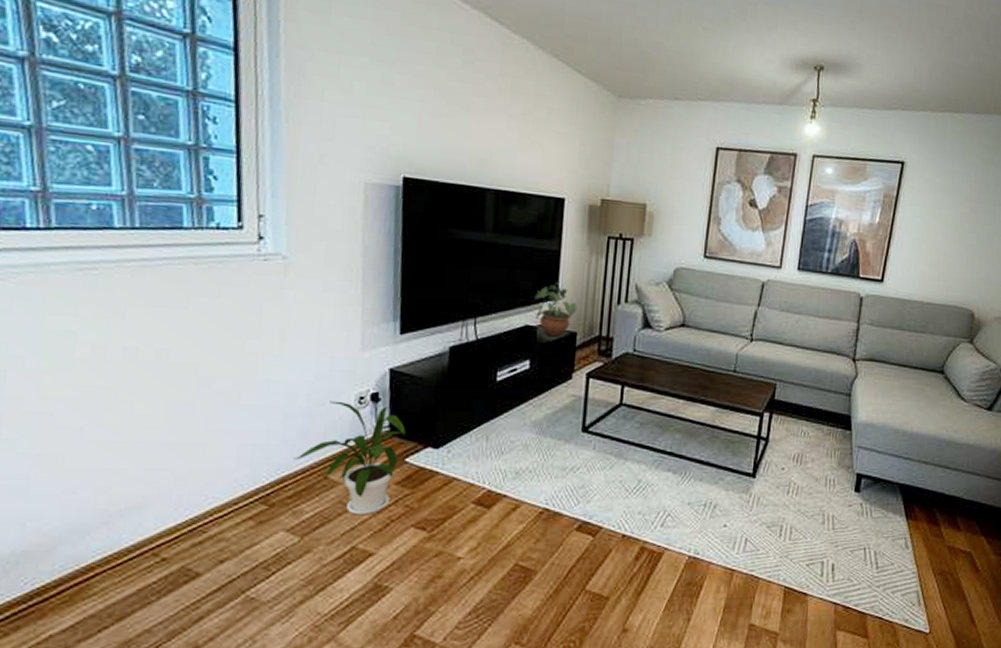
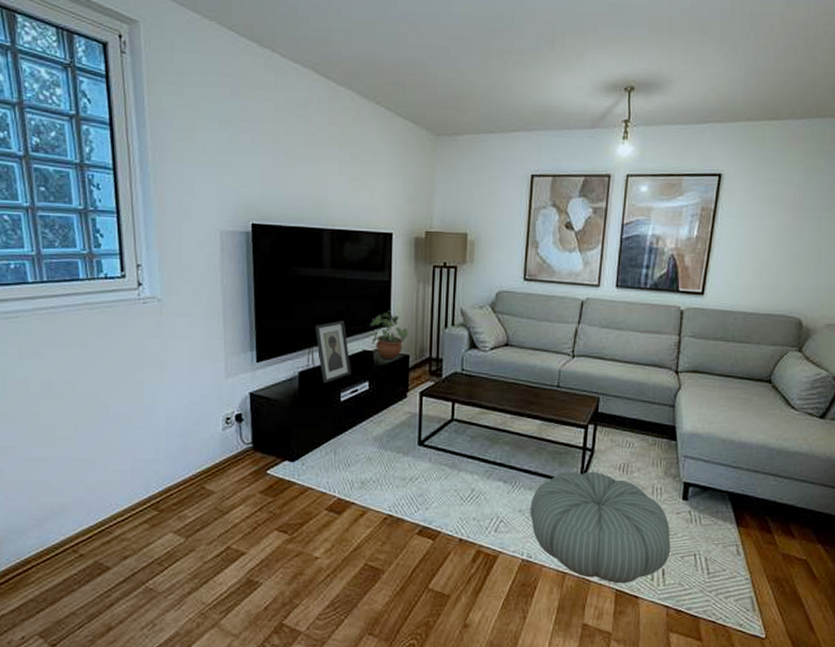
house plant: present [293,400,406,516] -> none [176,421,266,521]
picture frame: none [471,291,512,360] -> present [315,320,352,383]
pouf: none [699,462,842,581] -> present [530,471,671,584]

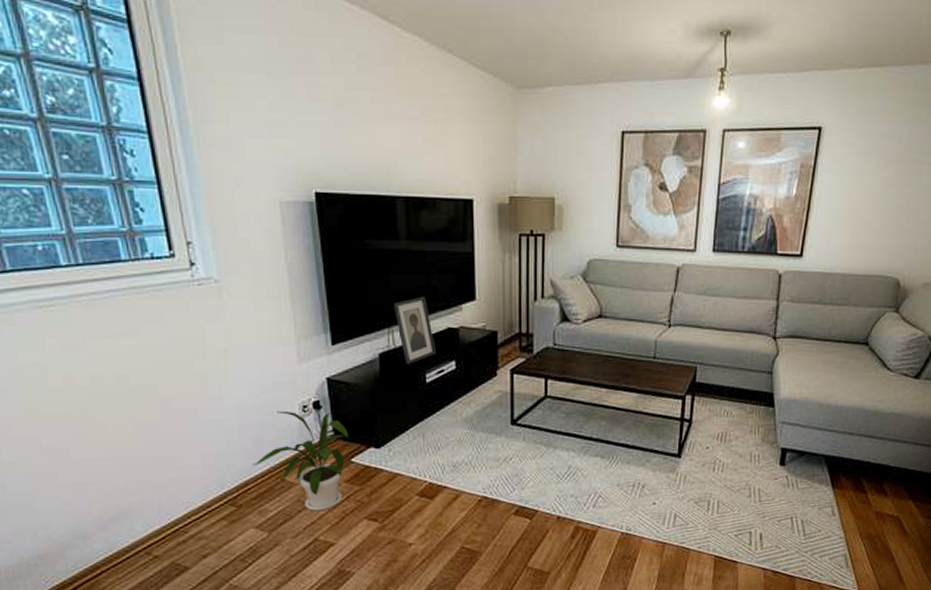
house plant: none [176,421,266,521] -> present [252,410,348,512]
potted plant: present [370,309,409,360] -> none [453,283,496,337]
pouf: present [530,471,671,584] -> none [628,442,768,550]

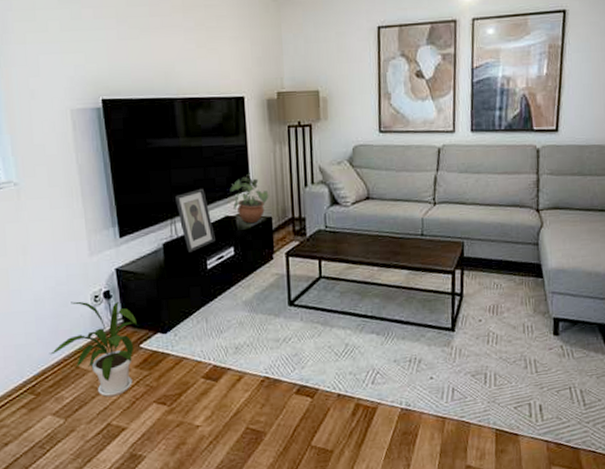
potted plant: none [453,283,496,337] -> present [230,173,269,224]

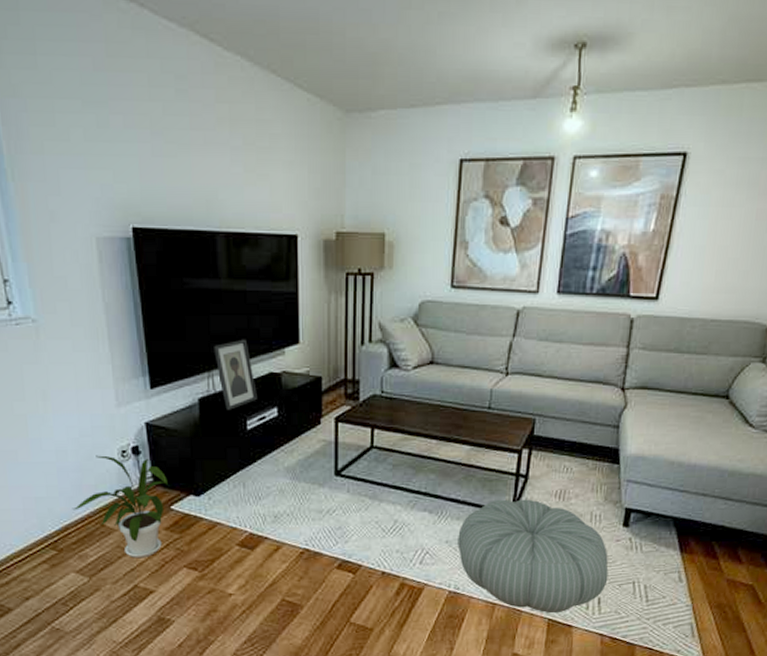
potted plant: present [230,173,269,224] -> none [276,325,320,383]
pouf: none [404,315,546,423] -> present [458,499,609,614]

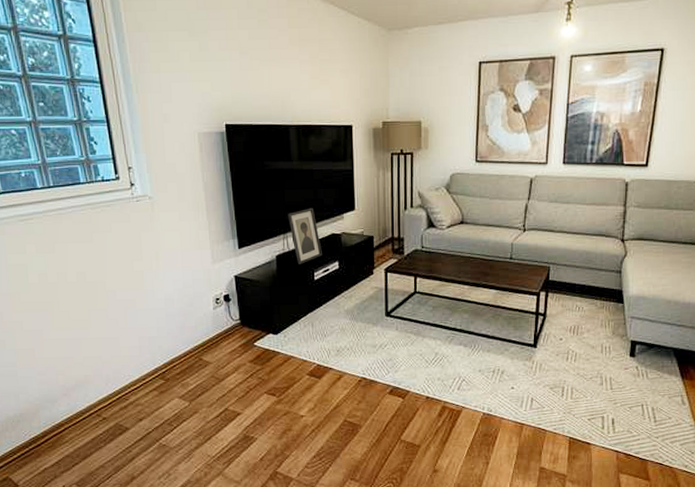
house plant: present [72,455,168,559] -> none [177,302,252,386]
pouf: present [458,499,609,614] -> none [489,334,620,433]

